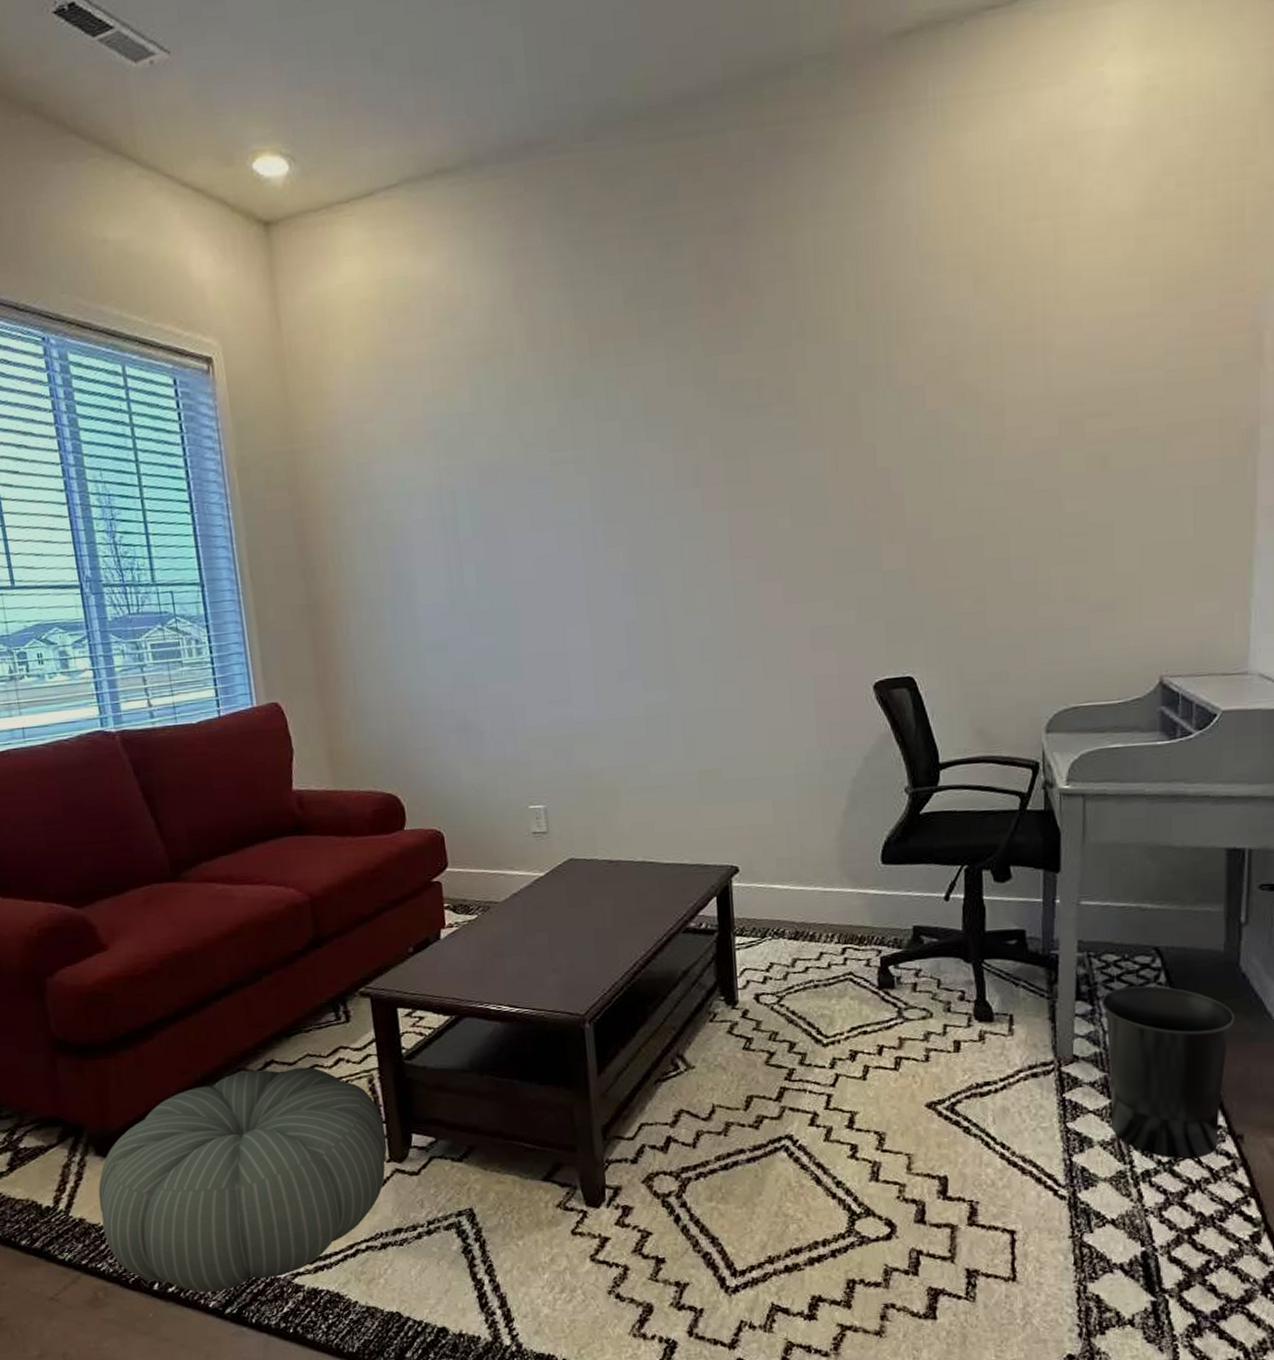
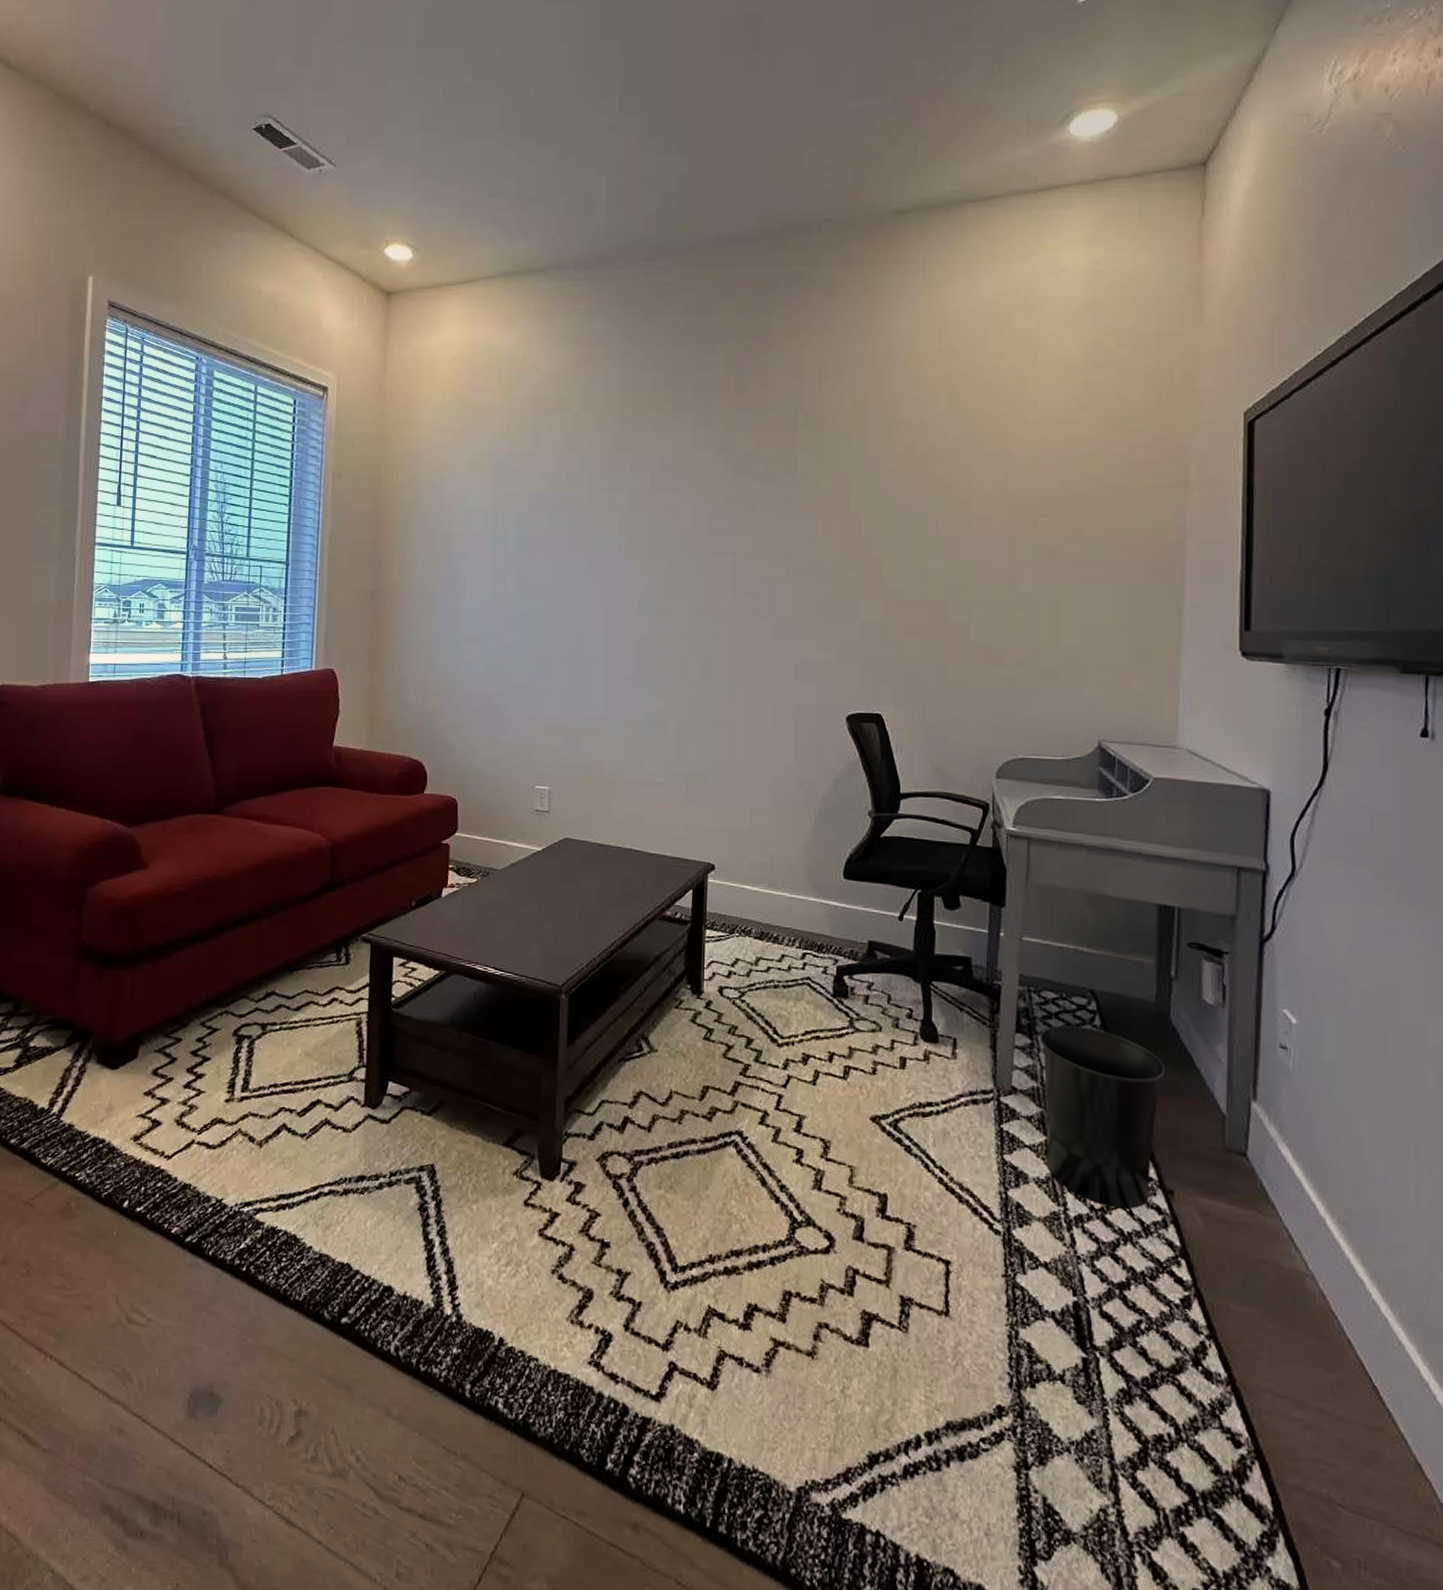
pouf: present [98,1067,387,1292] -> none [88,999,365,1218]

